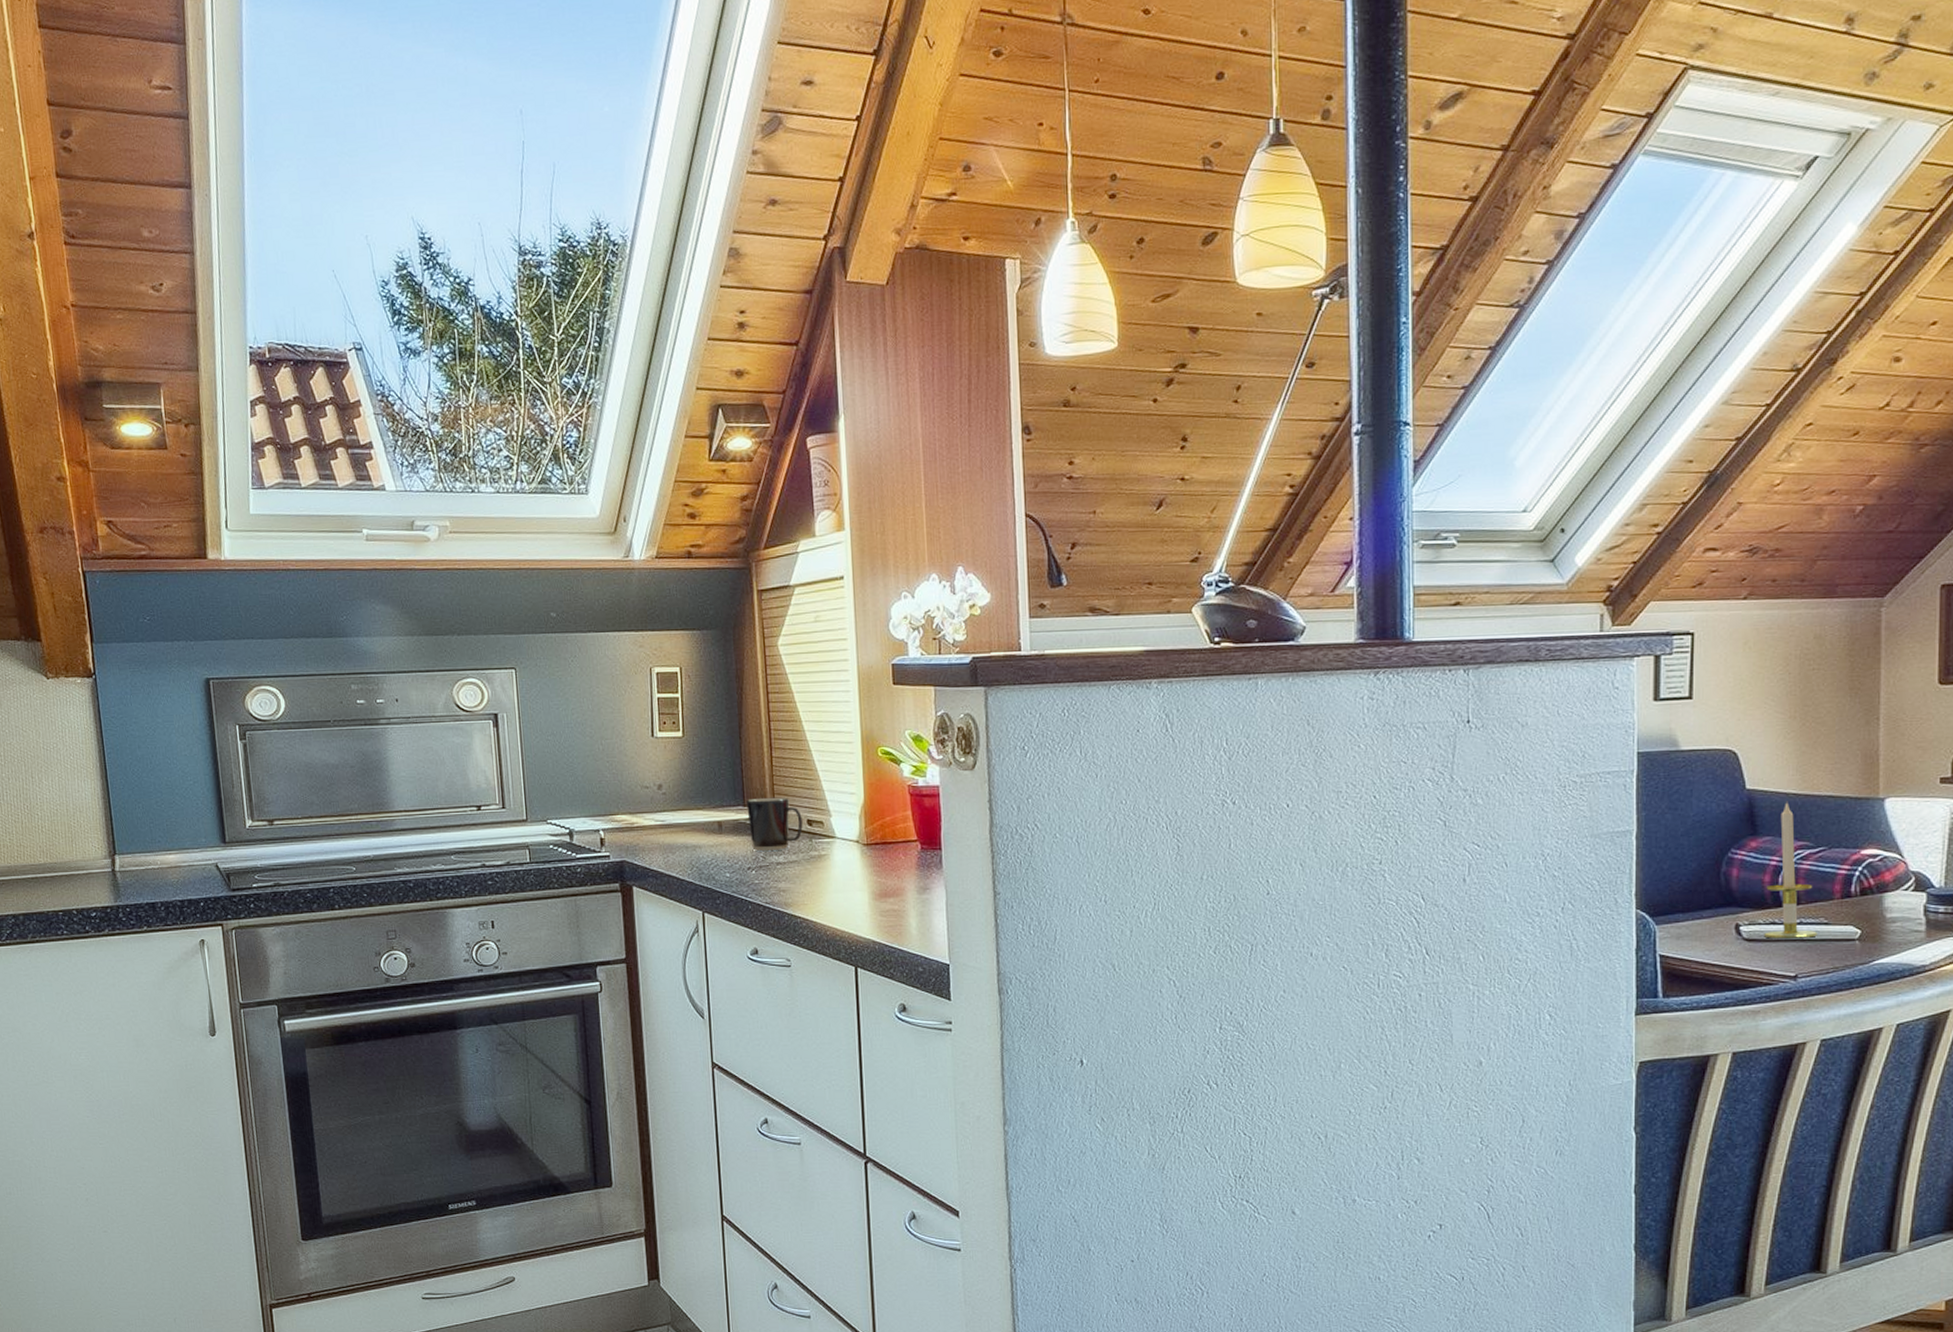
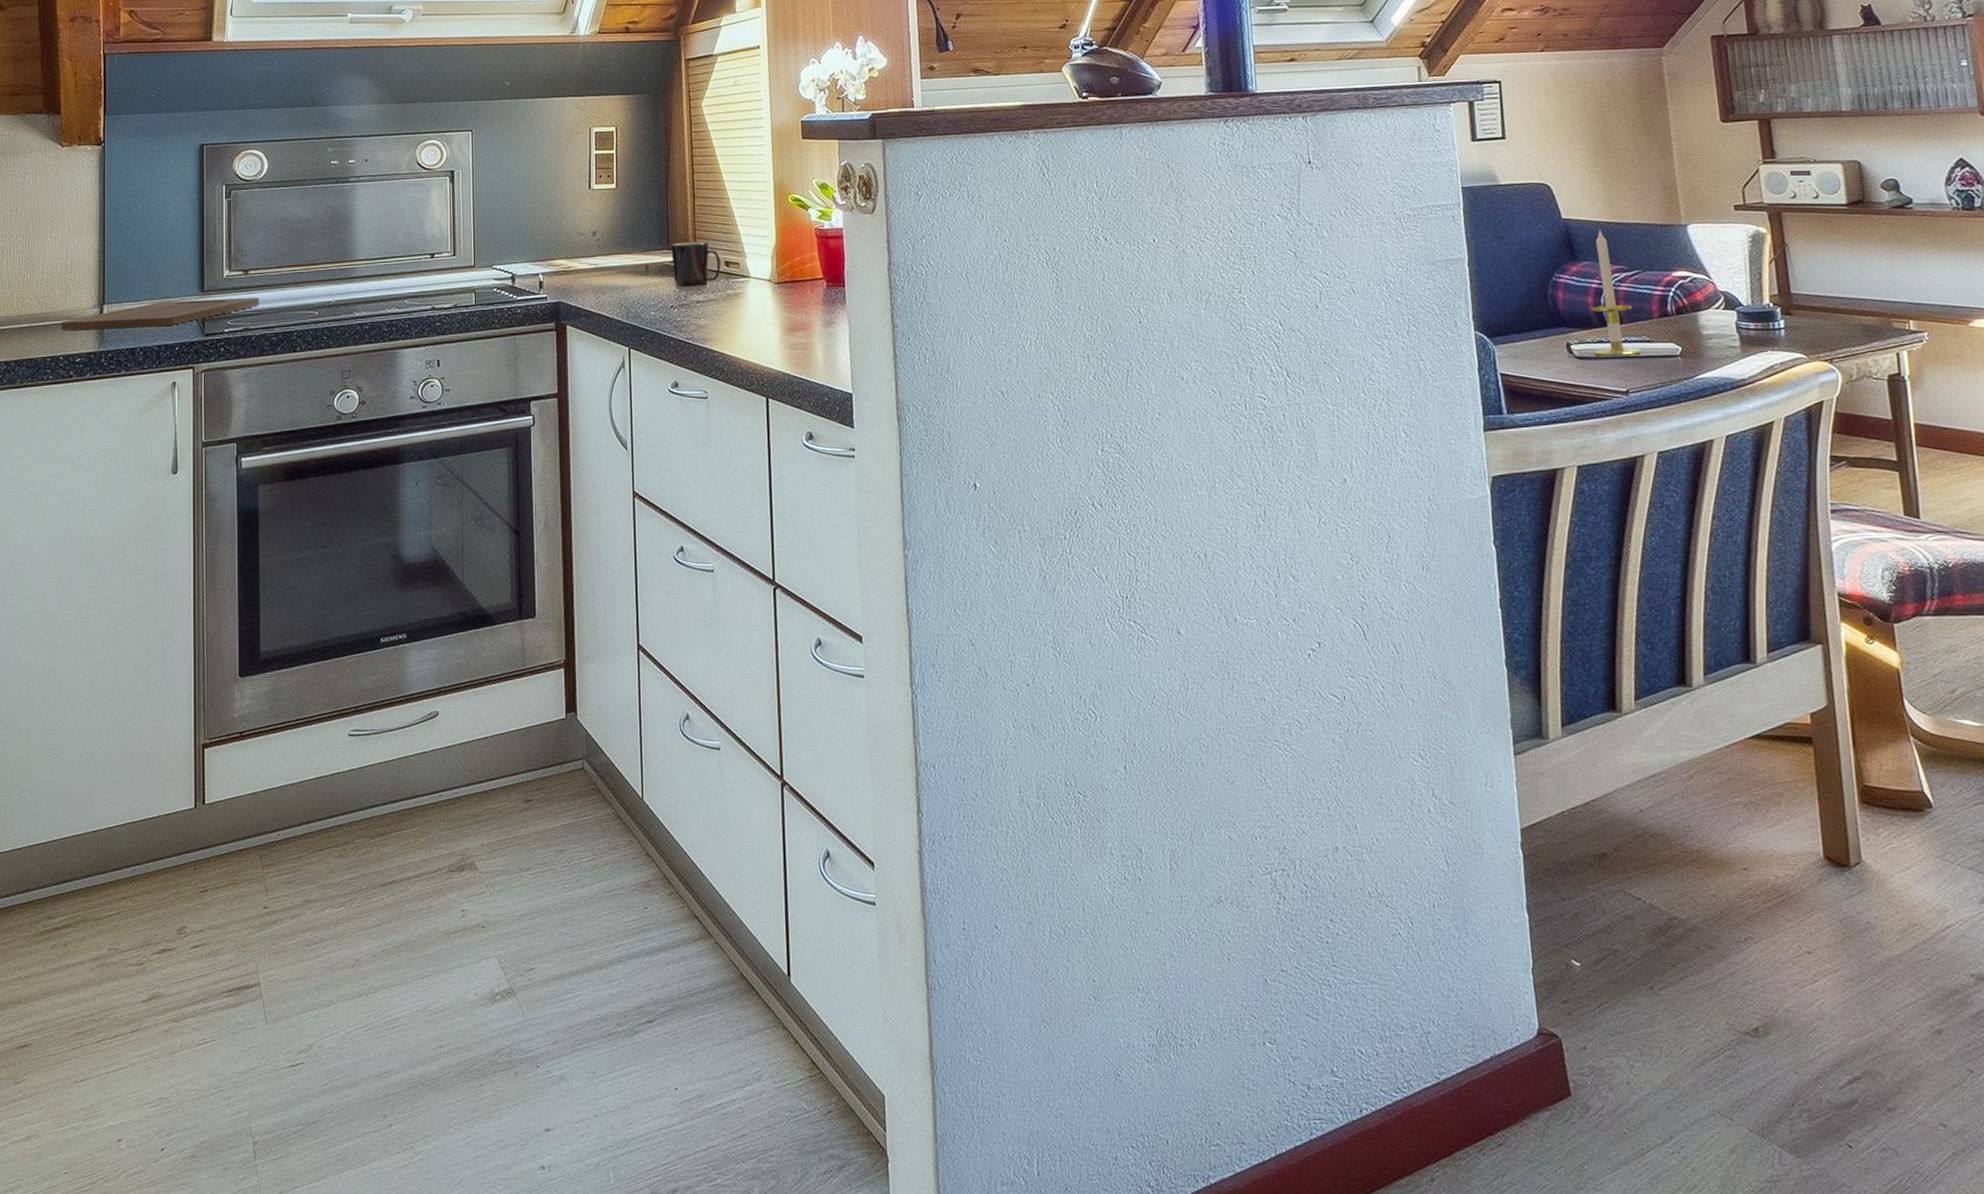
cutting board: none [69,850,289,882] -> present [61,298,260,330]

